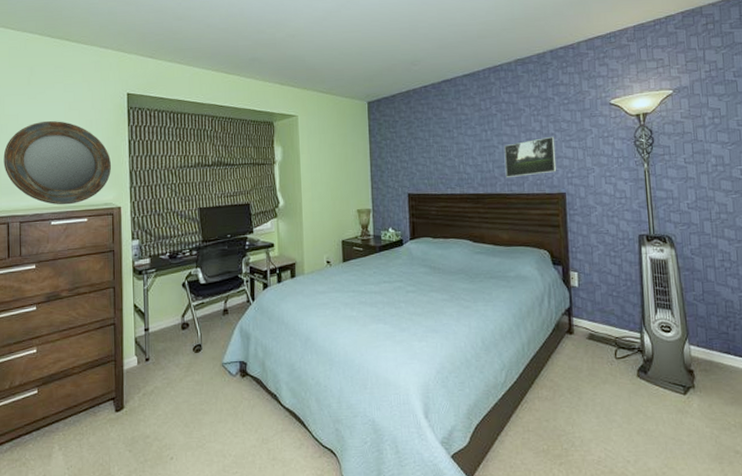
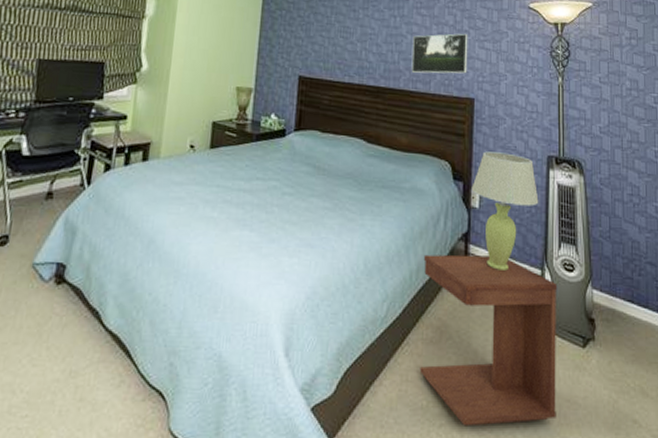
side table: none [532,326,663,463] -> present [419,254,558,427]
table lamp: none [570,236,634,337] -> present [471,151,539,271]

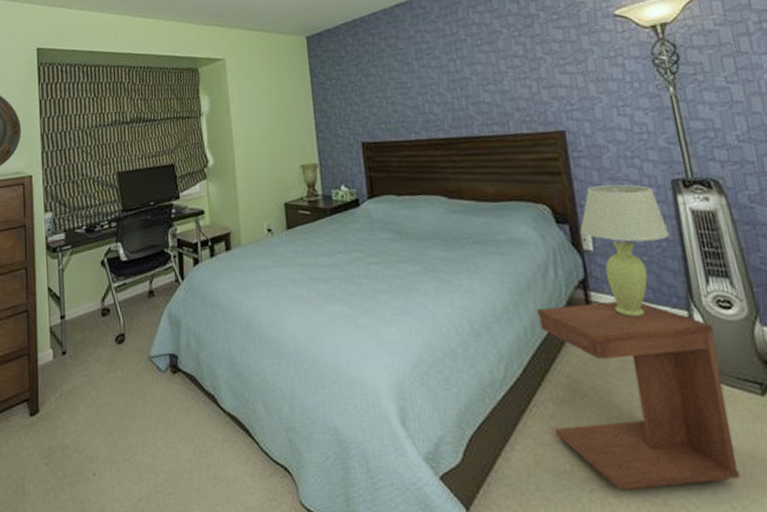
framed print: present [411,33,468,74] -> none [478,60,551,116]

